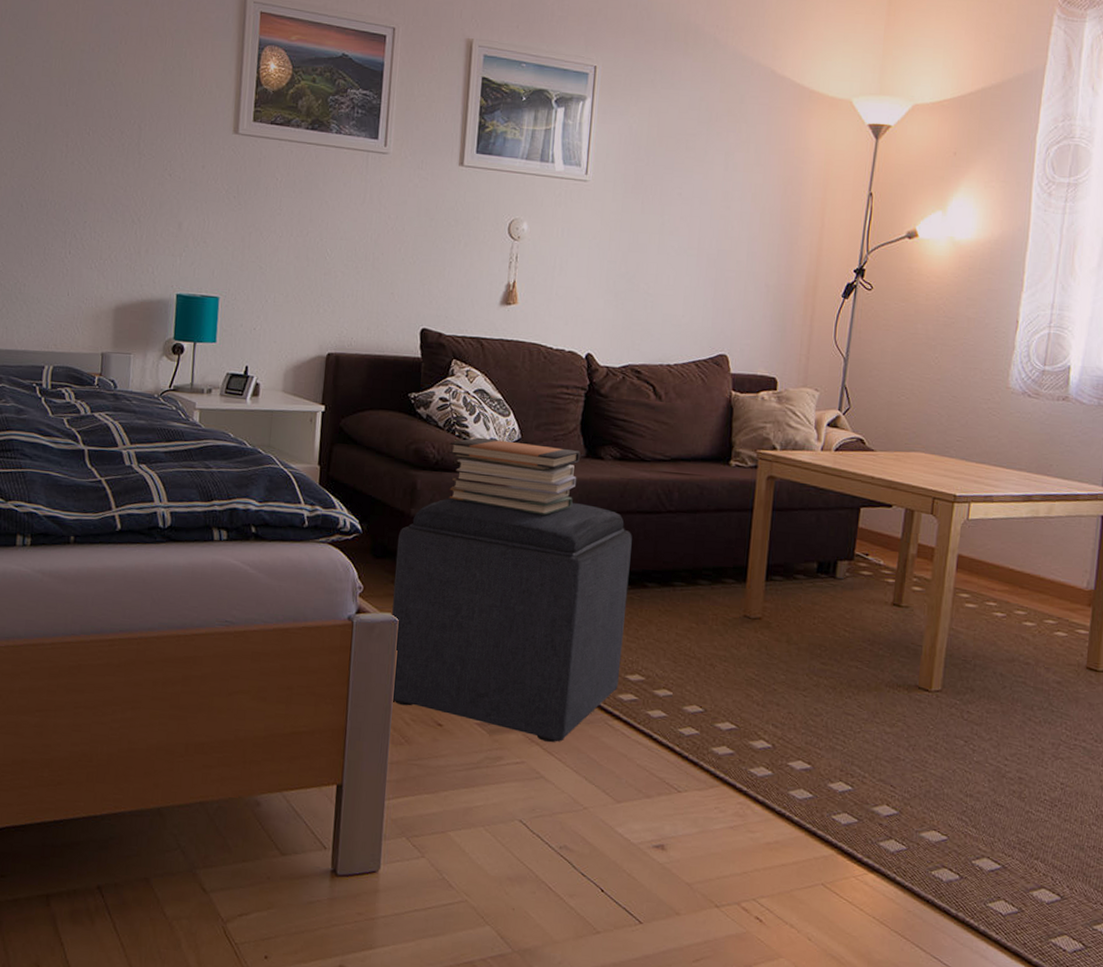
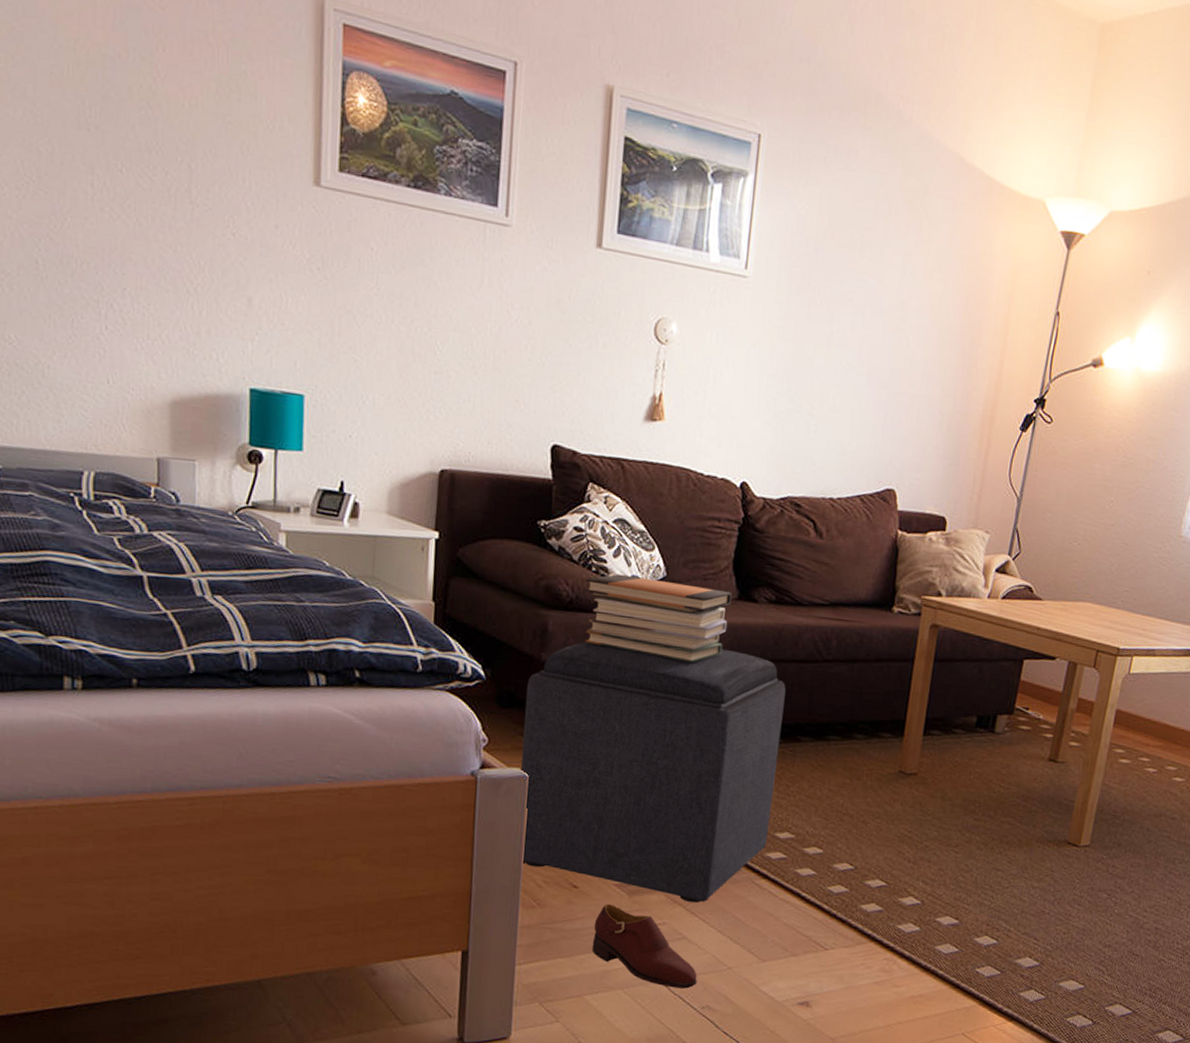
shoe: none [455,742,555,828] -> present [592,904,697,989]

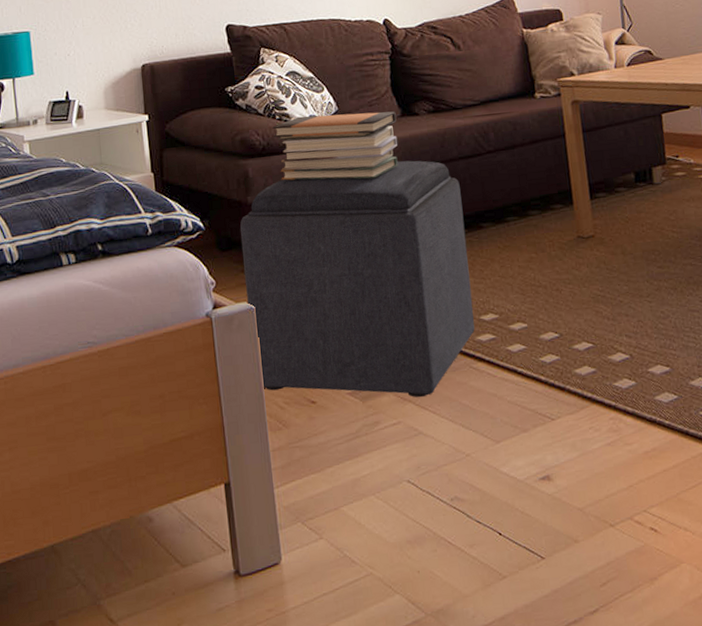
shoe: present [592,904,697,989] -> none [336,413,441,485]

